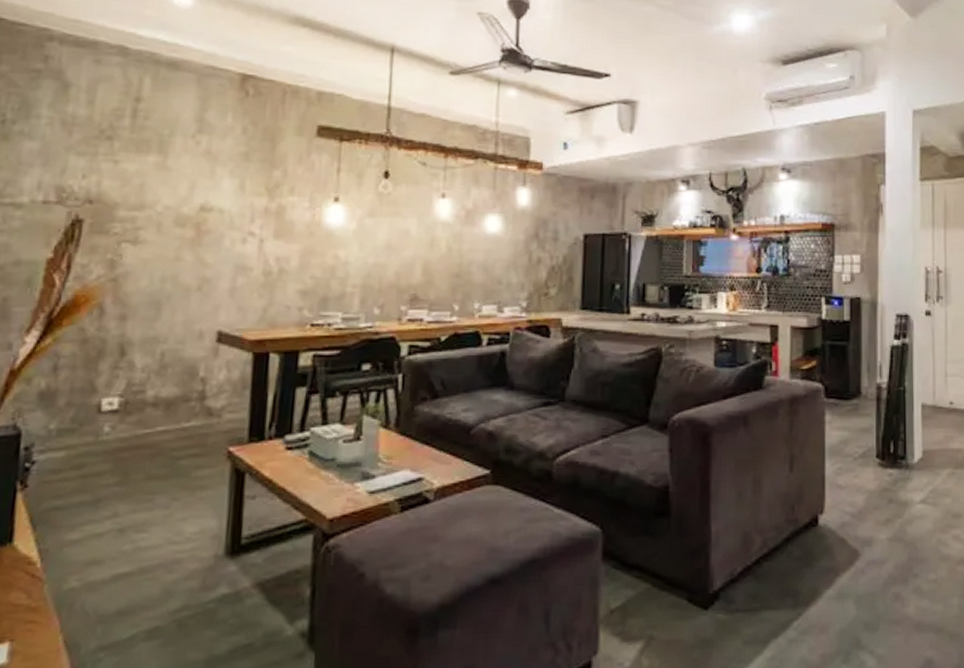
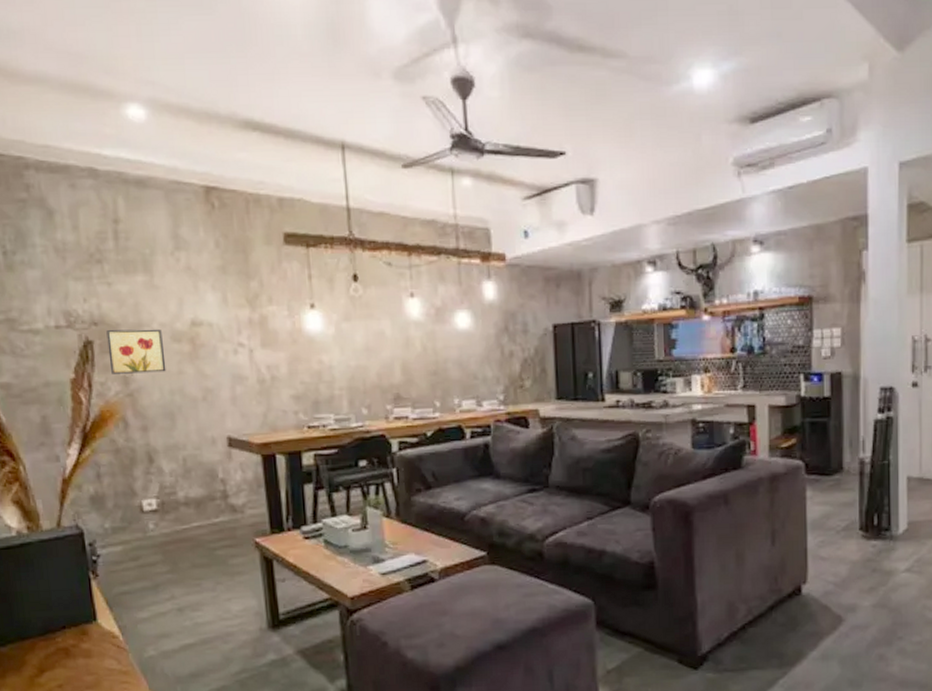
wall art: none [97,209,165,258] -> present [106,329,166,374]

